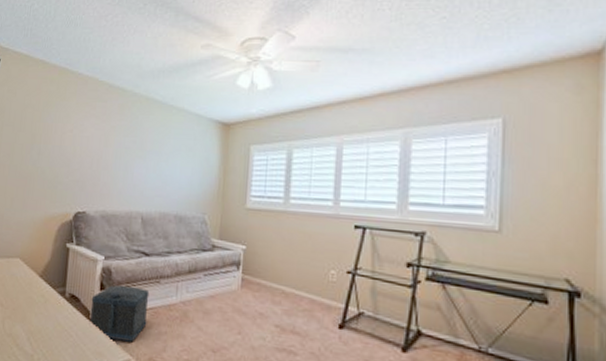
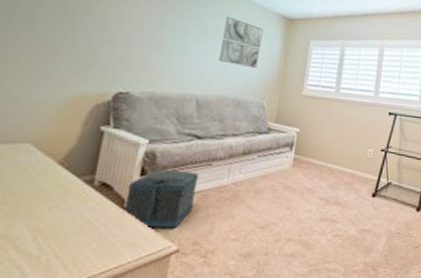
wall art: none [159,129,200,182] -> present [219,16,263,69]

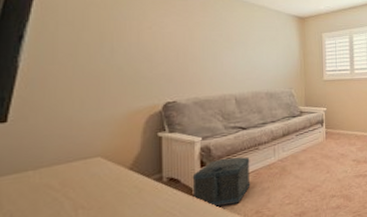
wall art: present [219,16,263,69] -> none [247,23,282,65]

